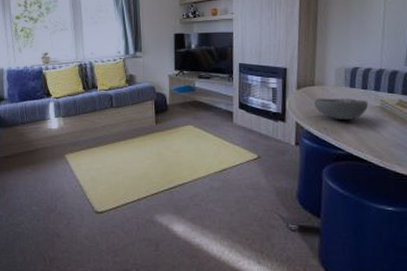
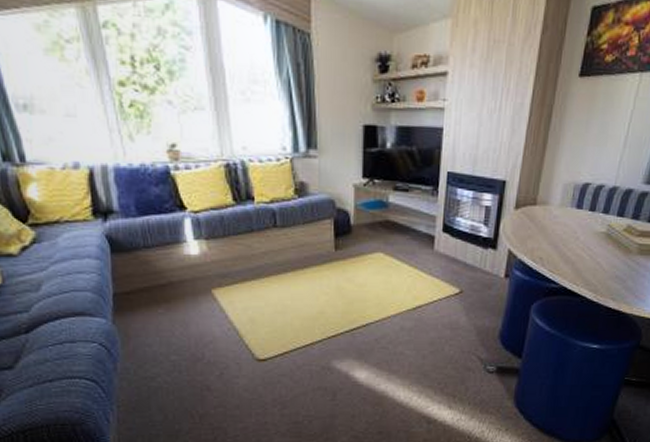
bowl: present [313,98,369,120] -> none [531,220,594,248]

